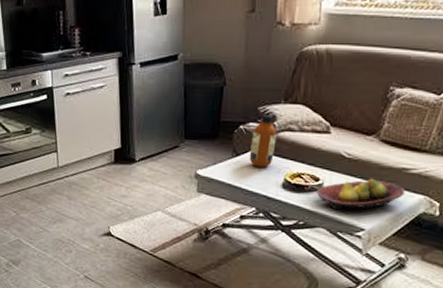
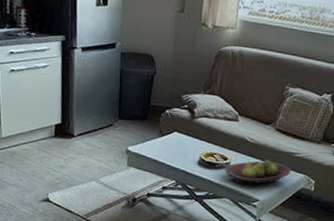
bottle: present [249,115,277,169] -> none [172,102,196,148]

